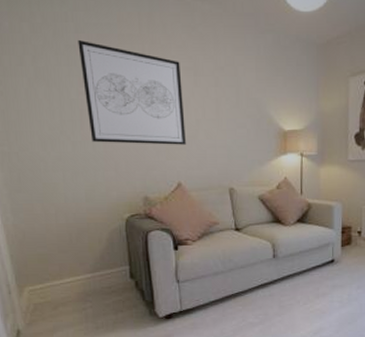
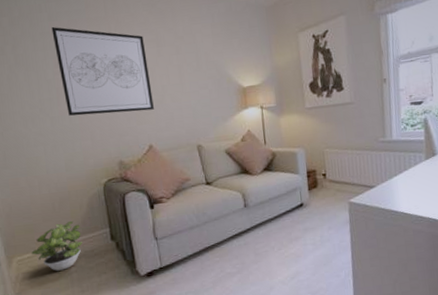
potted plant: none [43,255,99,305] -> present [30,221,82,271]

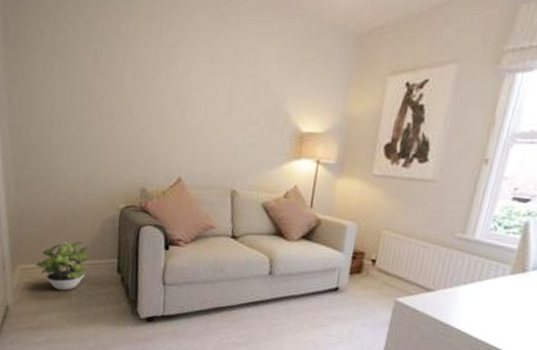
wall art: present [51,26,154,116] -> none [96,15,197,137]

